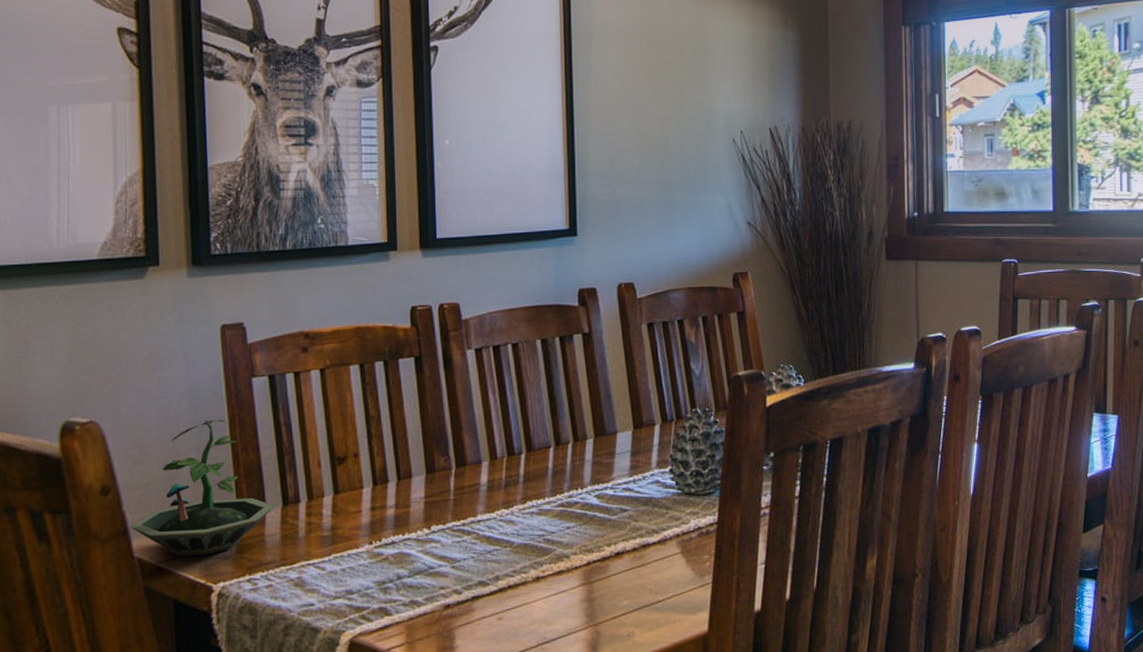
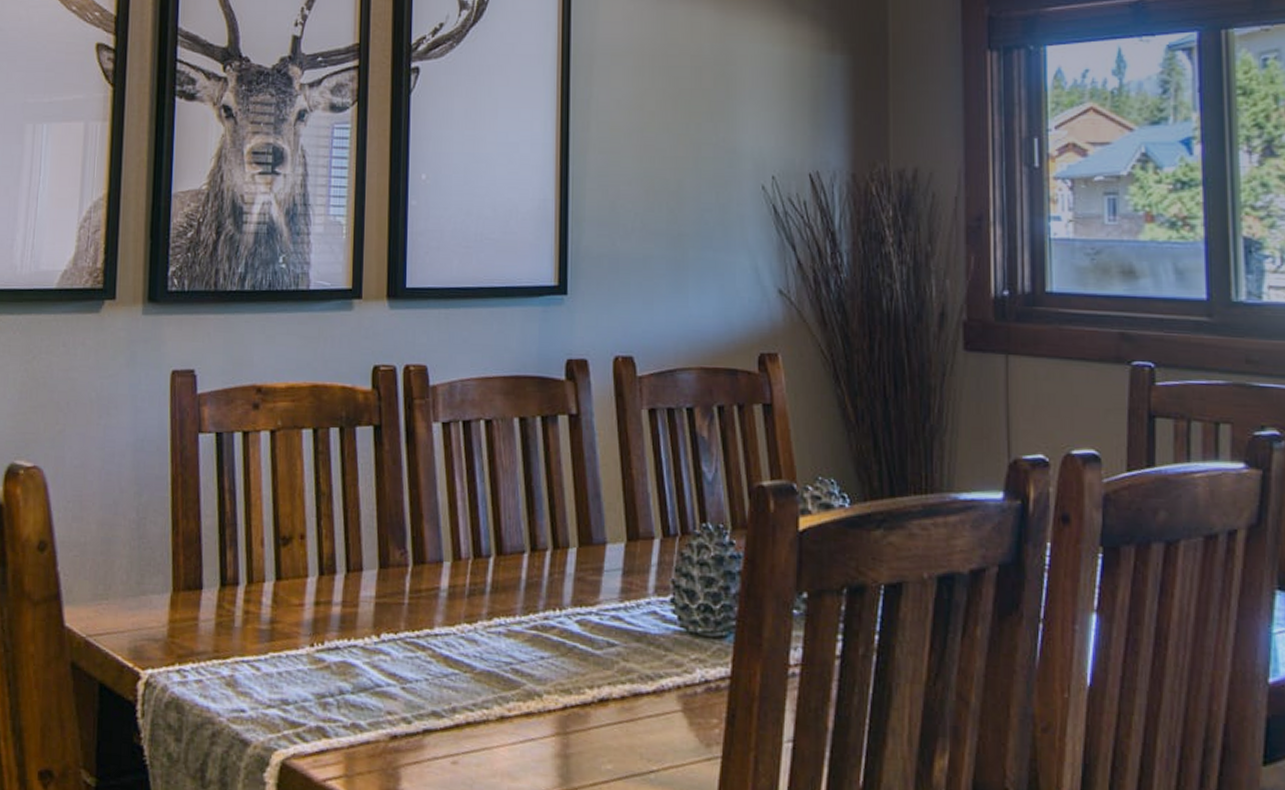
terrarium: present [128,419,275,557] -> none [61,477,212,635]

